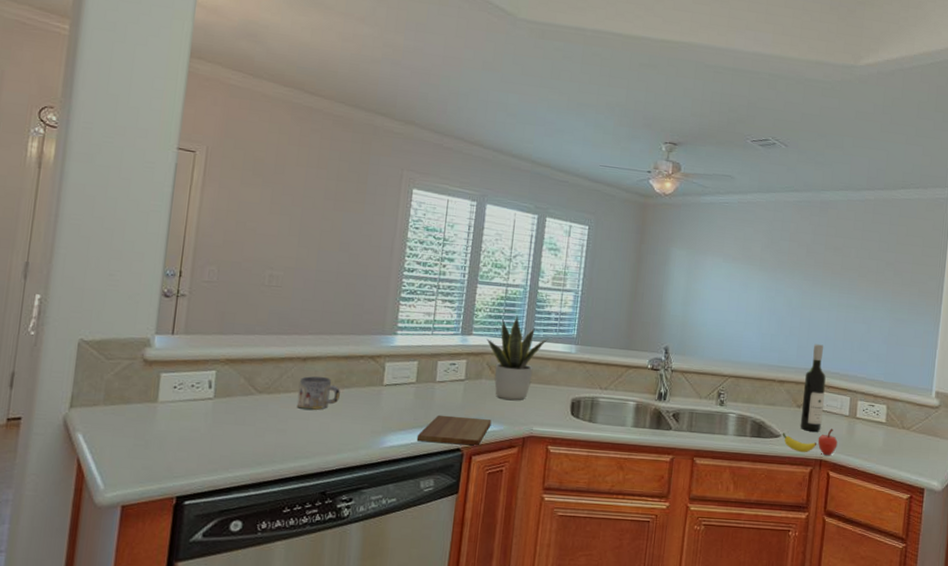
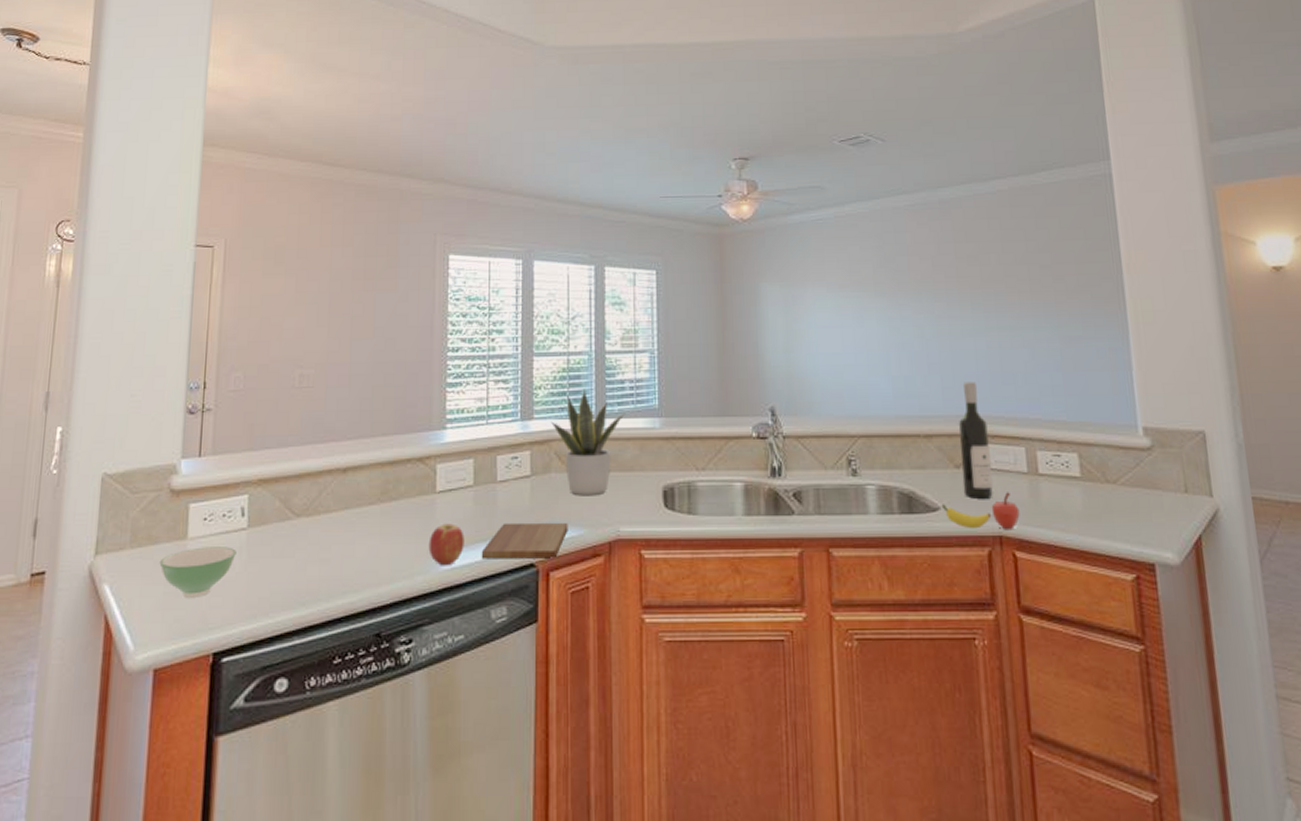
bowl: none [130,410,203,451] -> present [159,547,237,598]
mug: present [296,376,340,410] -> none [339,489,388,531]
fruit: none [372,410,404,443] -> present [428,523,464,565]

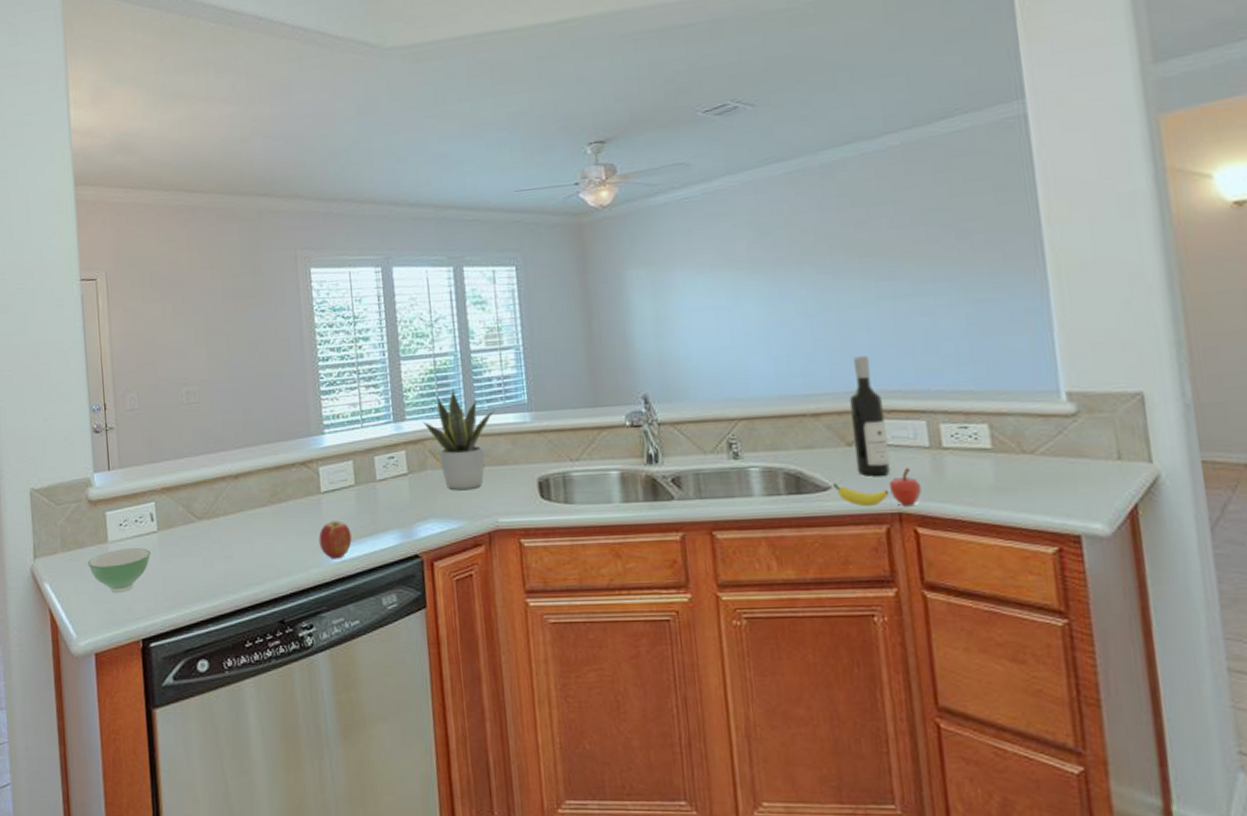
cutting board: present [481,522,568,559] -> none [368,516,448,552]

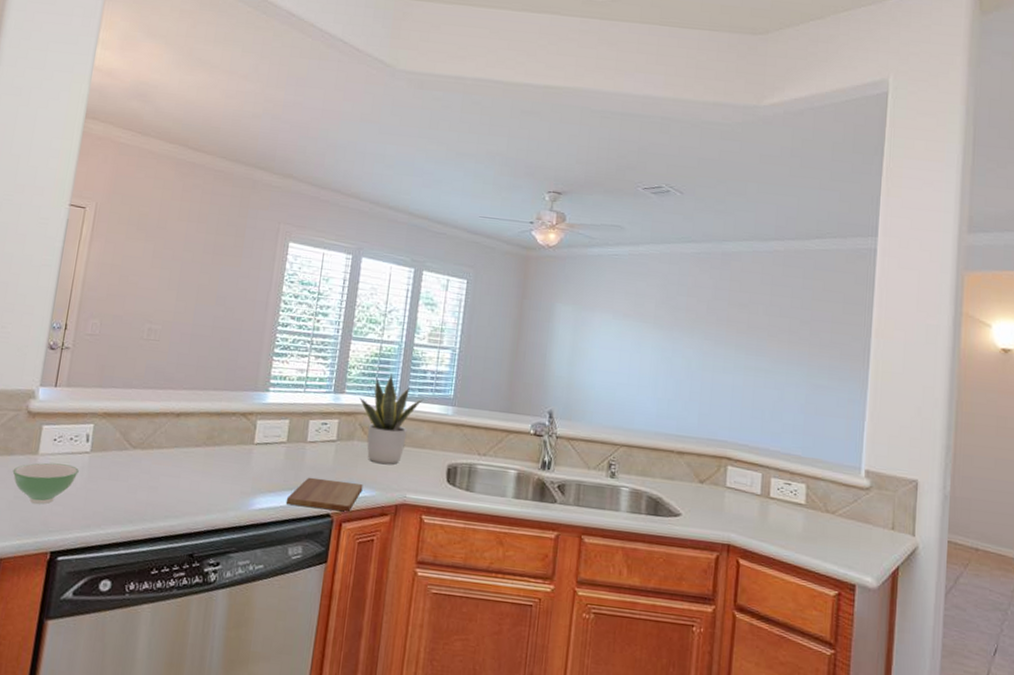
fruit: present [318,520,352,558] -> none [242,470,274,506]
cutting board: none [368,516,448,552] -> present [286,477,363,512]
fruit: present [832,468,922,507] -> none [682,509,748,541]
bottle: present [849,355,891,476] -> none [703,411,733,512]

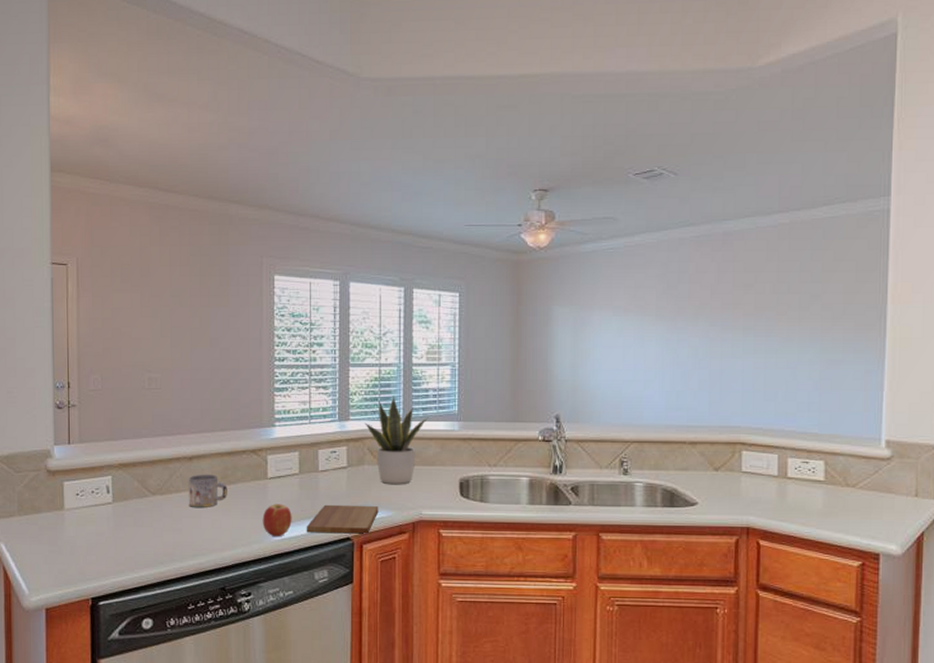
bowl: present [12,462,79,504] -> none [43,516,105,555]
mug: none [168,432,212,468] -> present [188,474,227,507]
fruit: none [242,470,274,506] -> present [262,503,292,536]

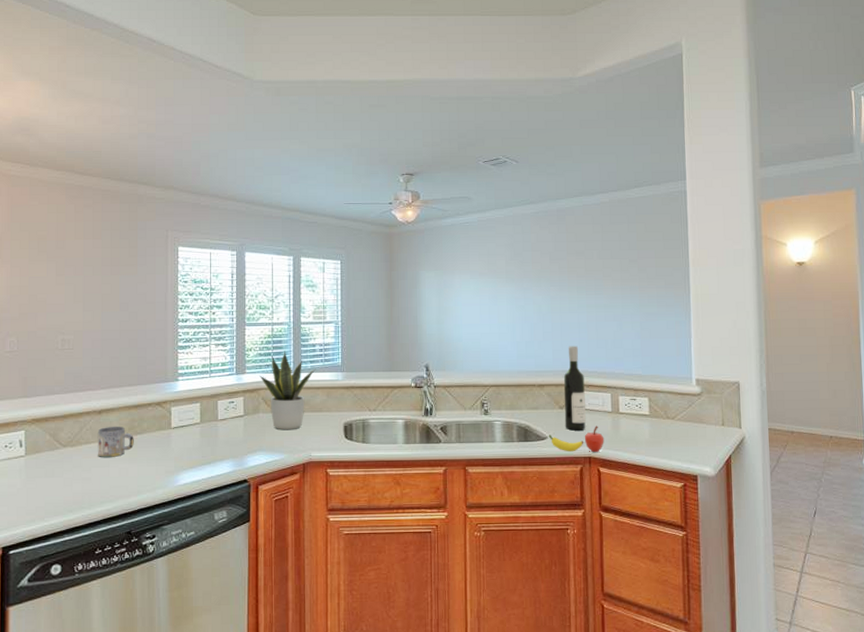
fruit: present [262,503,292,536] -> none [166,451,194,481]
cutting board: present [306,504,379,534] -> none [206,449,273,477]
fruit: none [699,491,767,523] -> present [548,426,604,453]
bottle: none [719,397,746,497] -> present [563,346,586,431]

